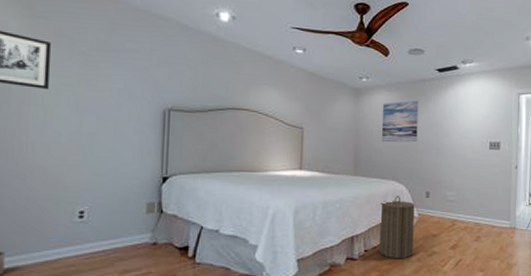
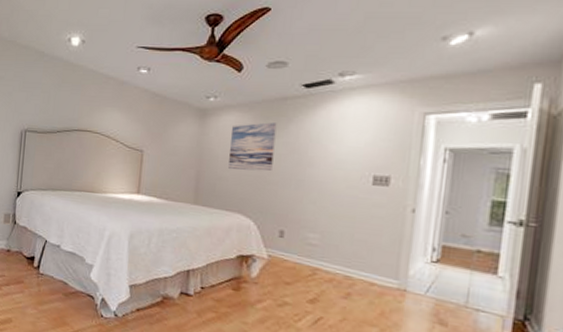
laundry hamper: present [379,196,415,259] -> none [217,231,265,305]

